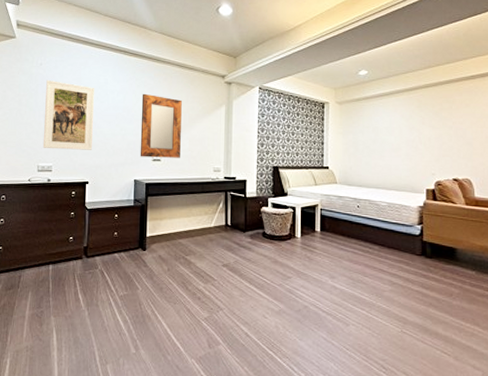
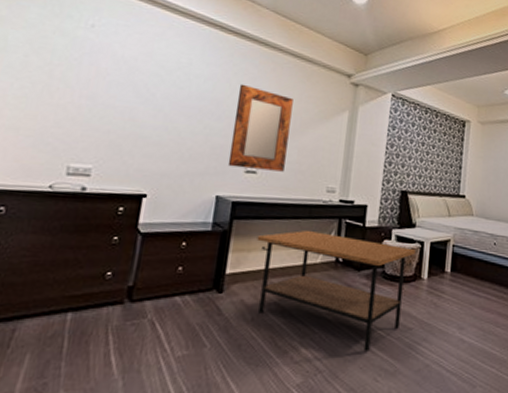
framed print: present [42,79,95,150] -> none [79,48,173,152]
coffee table: none [166,202,289,295] -> present [257,230,415,352]

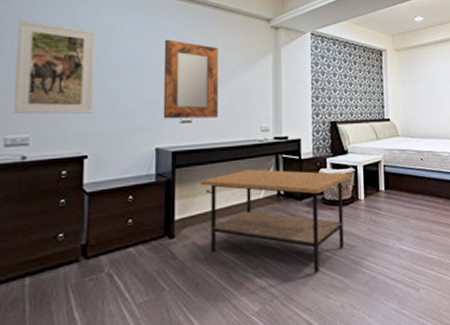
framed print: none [79,48,173,152] -> present [12,20,96,115]

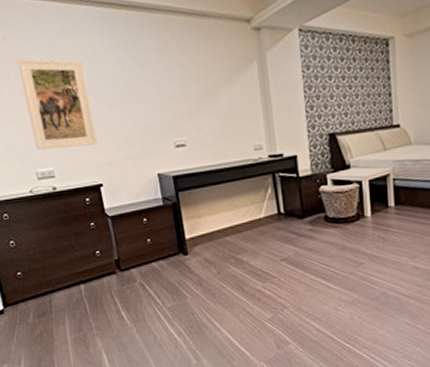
home mirror: present [163,39,218,119] -> none [145,59,210,145]
coffee table: present [200,169,350,273] -> none [202,189,354,287]

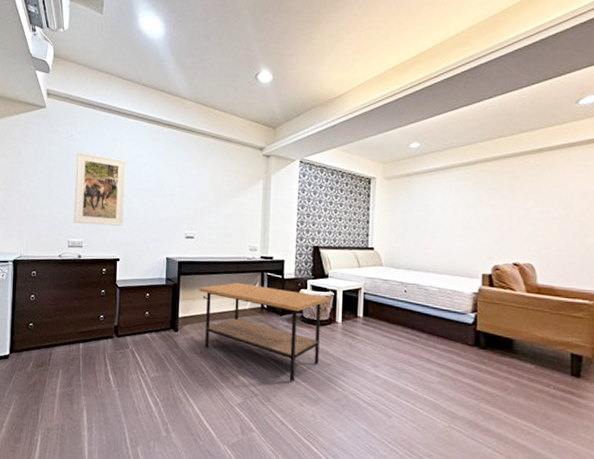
coffee table: none [202,189,354,287] -> present [199,282,329,382]

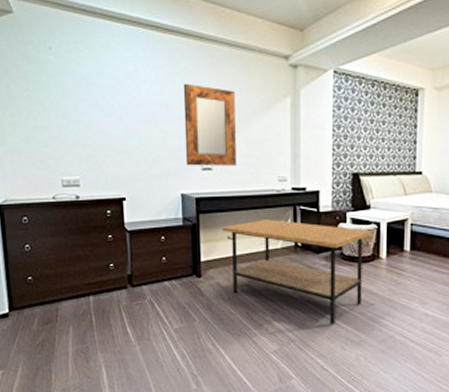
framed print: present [73,151,127,226] -> none [59,68,126,159]
home mirror: none [172,166,217,236] -> present [183,83,236,166]

